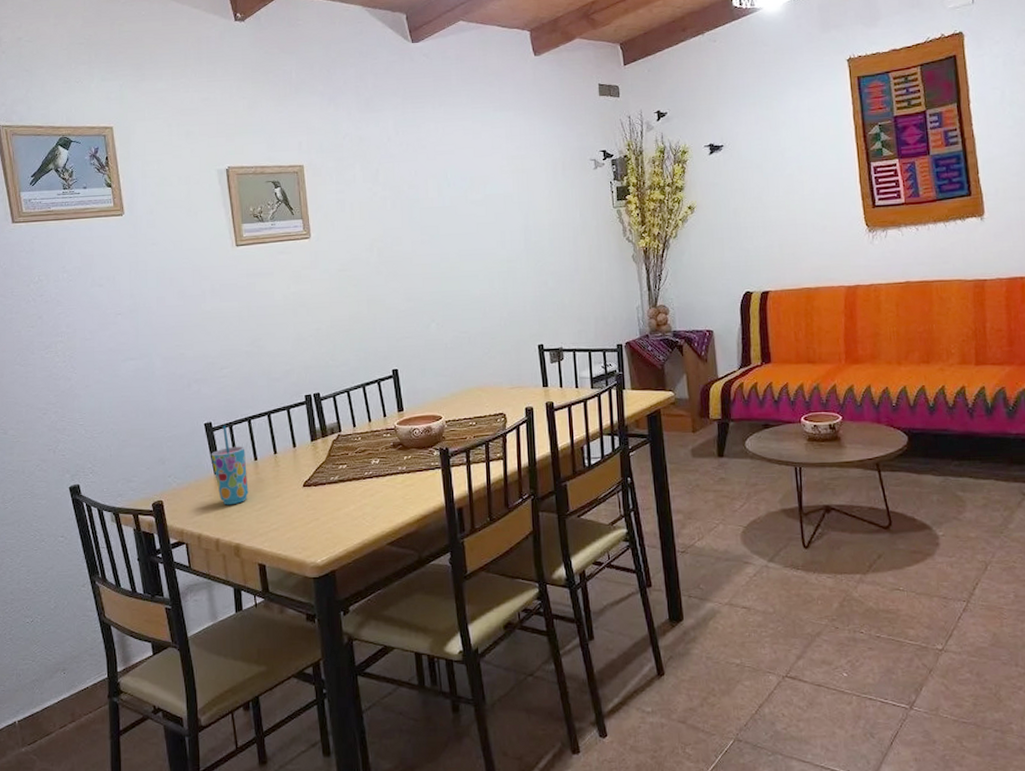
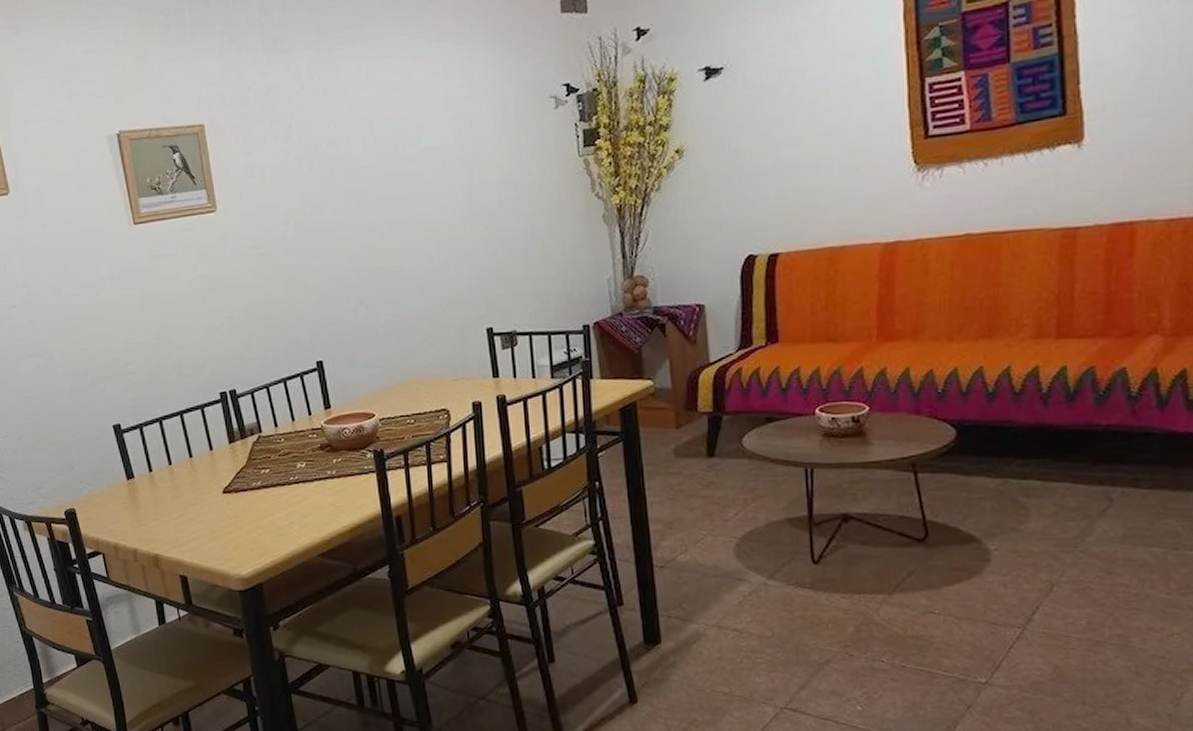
cup: present [211,425,249,505] -> none [122,427,165,513]

